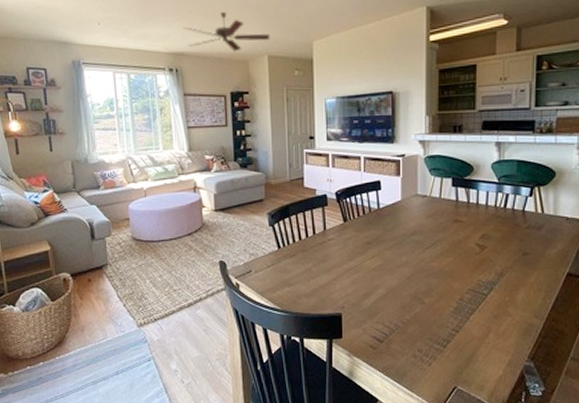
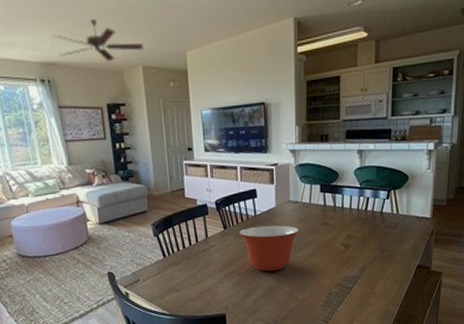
mixing bowl: none [360,220,427,270] -> present [239,225,299,272]

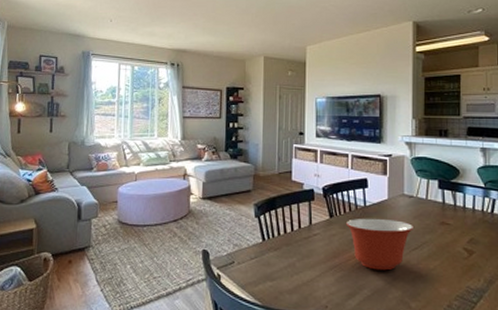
ceiling fan: present [52,19,143,62] -> none [188,17,267,52]

